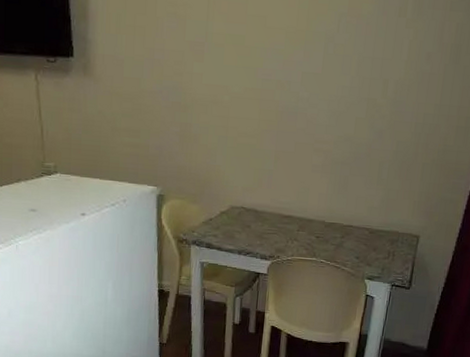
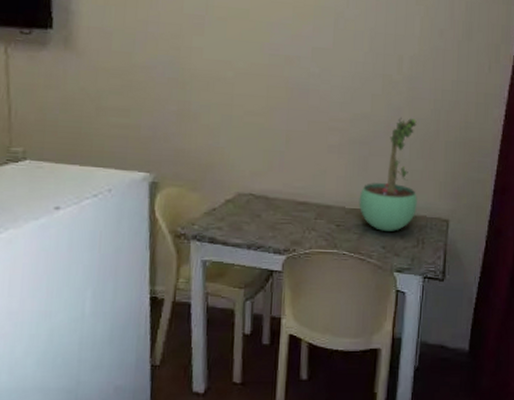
potted plant: none [337,139,397,244] -> present [358,117,417,231]

